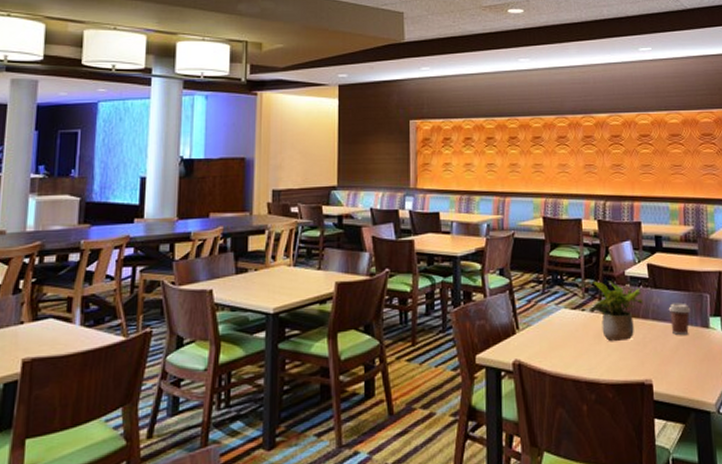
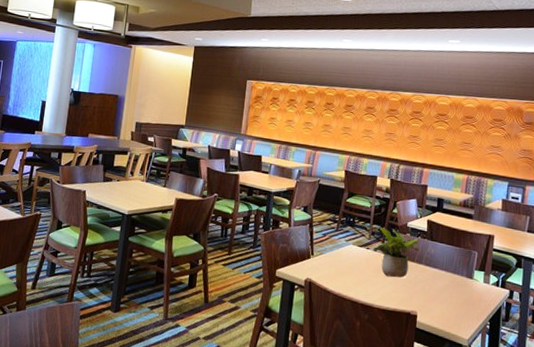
coffee cup: present [668,302,691,335] -> none [440,254,460,281]

